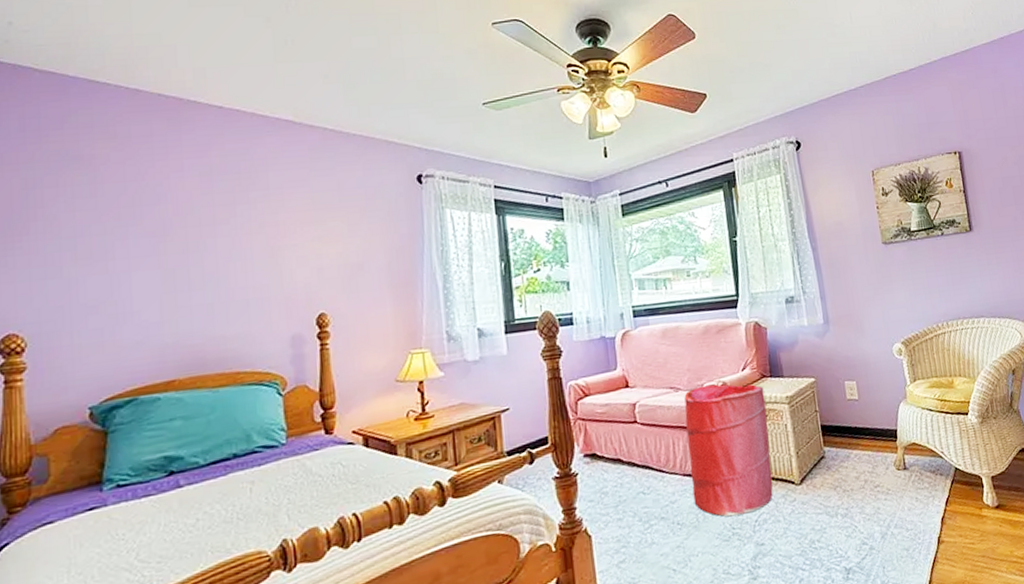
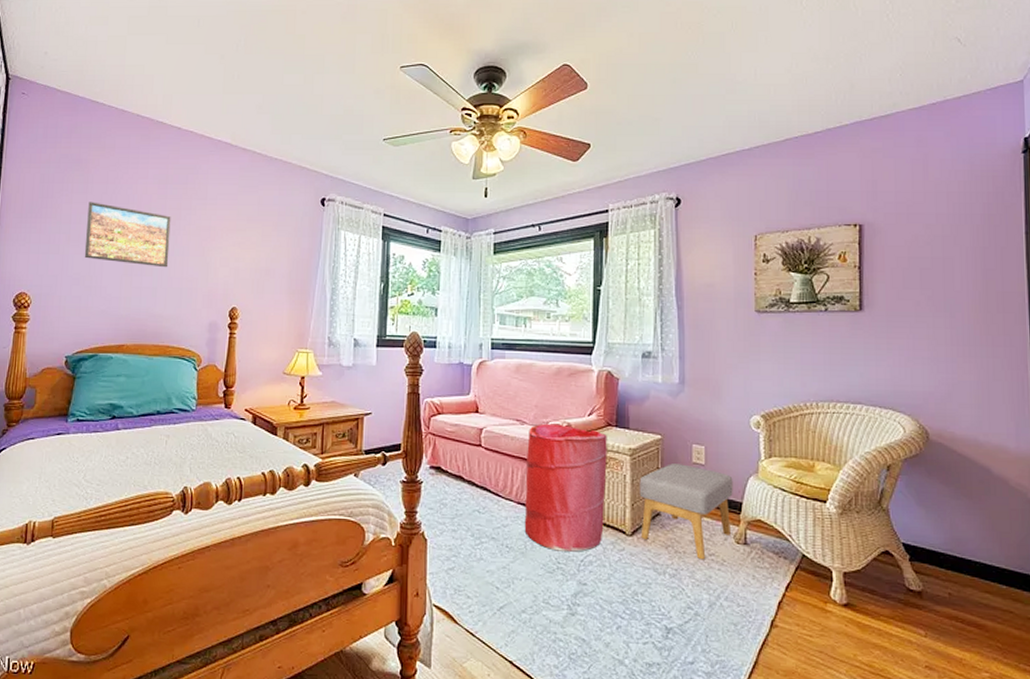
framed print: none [100,206,226,280] -> present [84,202,171,268]
footstool: none [800,402,891,494] -> present [639,464,733,560]

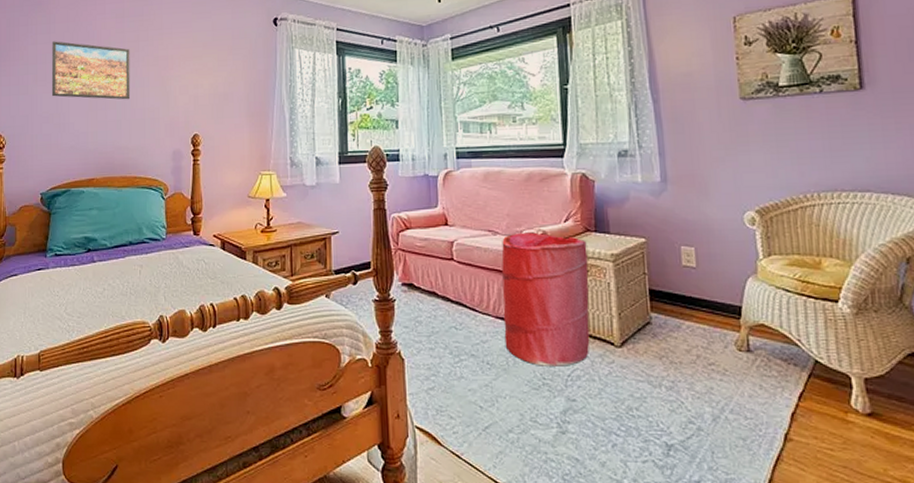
footstool: present [639,464,733,560] -> none [625,268,731,370]

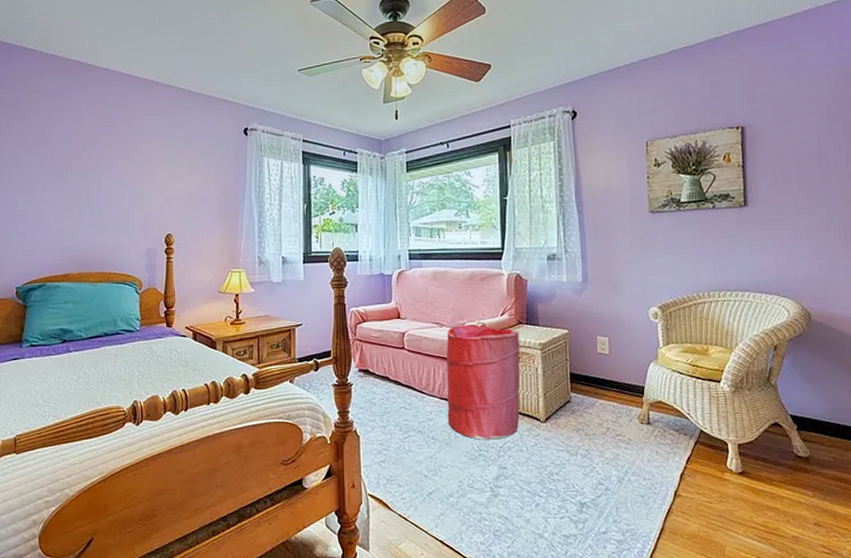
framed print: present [51,41,131,100] -> none [26,142,106,201]

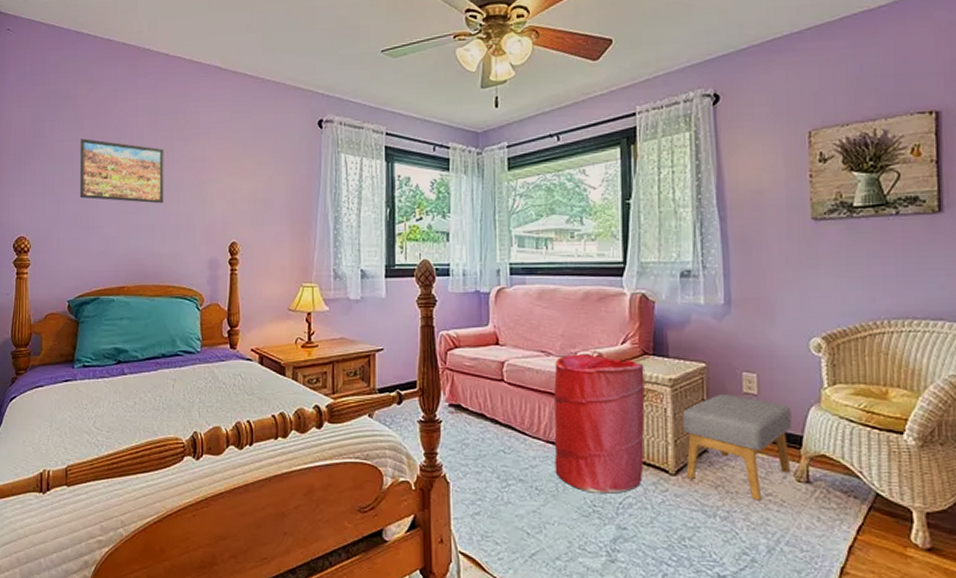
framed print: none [26,142,106,201] -> present [79,138,164,204]
footstool: none [550,355,636,440] -> present [682,394,792,501]

